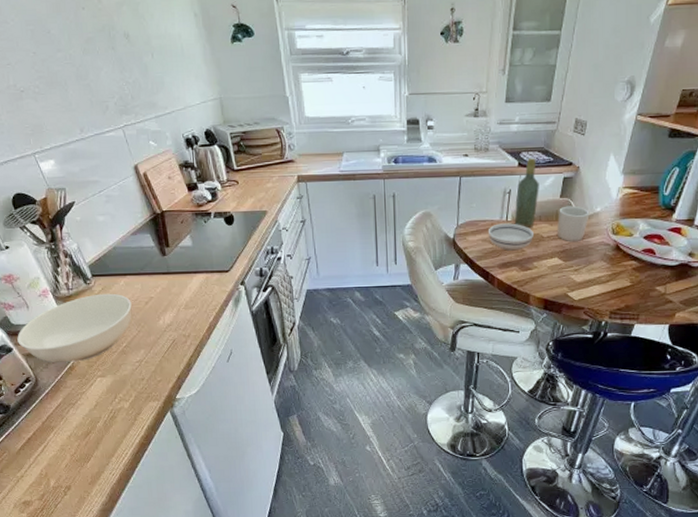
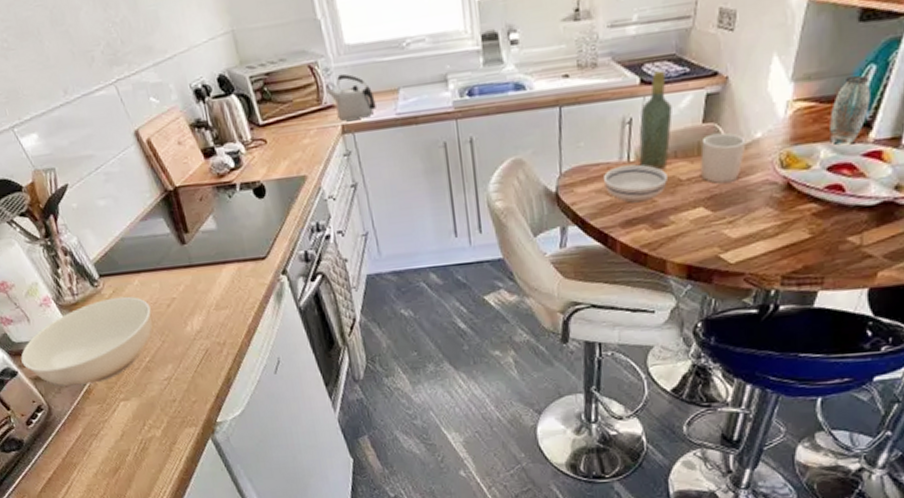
kettle: none [289,138,325,174] -> present [327,73,376,122]
vase: none [645,175,674,222] -> present [828,75,870,146]

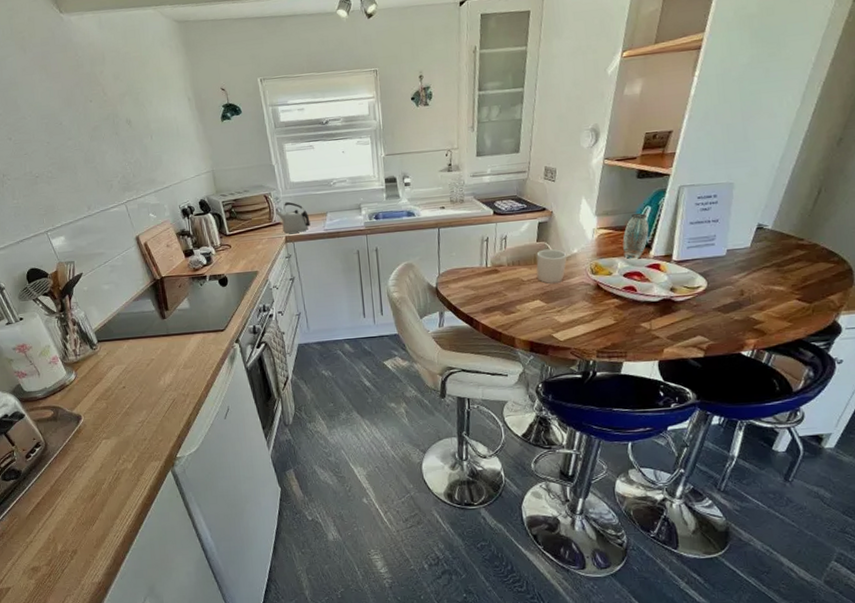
bowl: present [21,296,154,386] -> none [29,357,135,427]
bowl: present [602,164,669,203] -> none [469,269,515,296]
wine bottle: present [638,70,673,171] -> none [493,206,516,274]

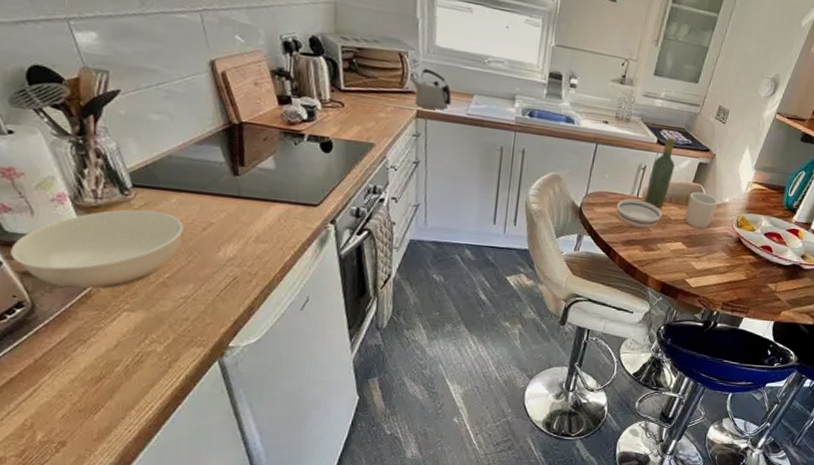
bowl: none [29,357,135,427] -> present [11,209,184,289]
bowl: none [469,269,515,296] -> present [616,199,663,229]
wine bottle: none [493,206,516,274] -> present [644,137,676,209]
vase: present [622,213,649,260] -> none [769,176,799,221]

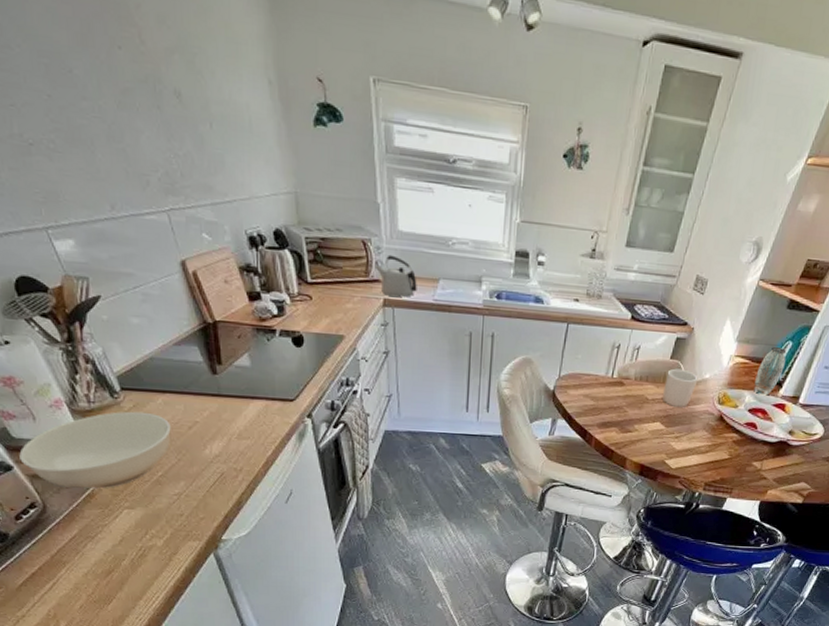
bowl: present [616,199,663,229] -> none [590,379,639,411]
wine bottle: present [644,137,676,209] -> none [619,312,651,389]
vase: none [769,176,799,221] -> present [753,347,786,396]

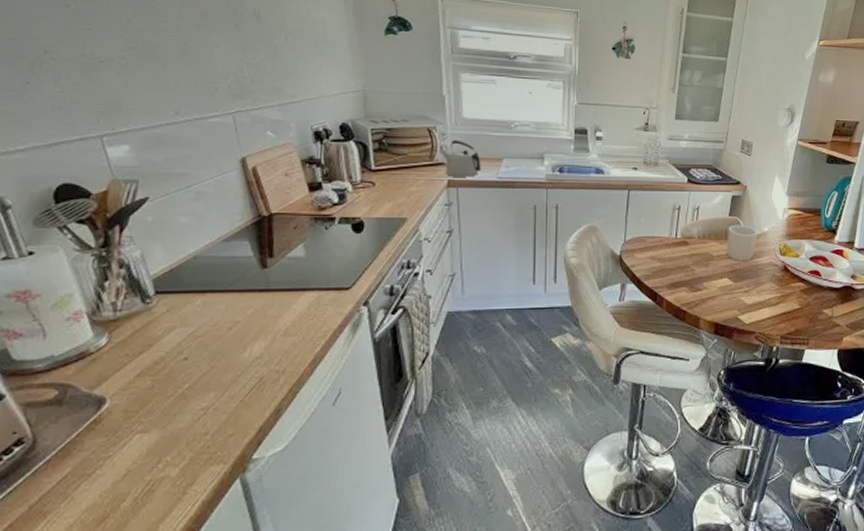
bowl: present [19,411,172,489] -> none [16,316,207,414]
vase: present [753,347,786,396] -> none [810,198,835,243]

